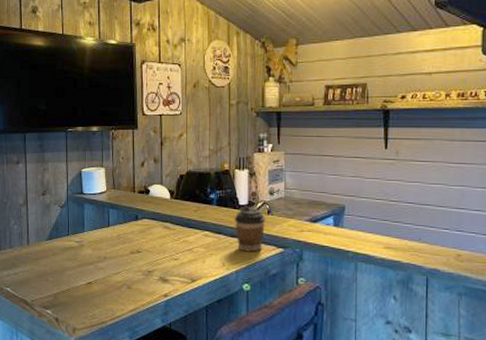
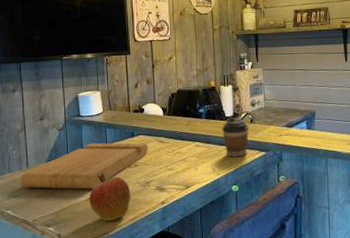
cutting board: none [20,223,152,274] -> present [20,143,148,190]
apple: none [89,259,132,310] -> present [89,175,131,222]

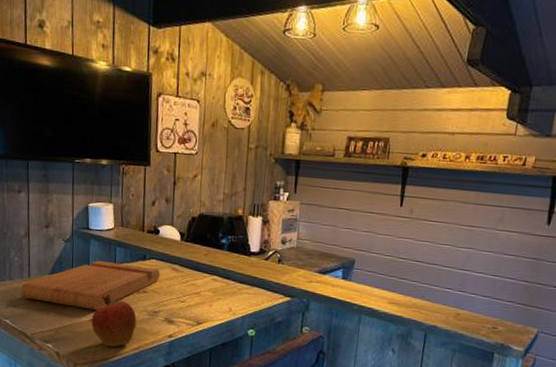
coffee cup: present [221,117,250,157] -> none [244,253,276,299]

